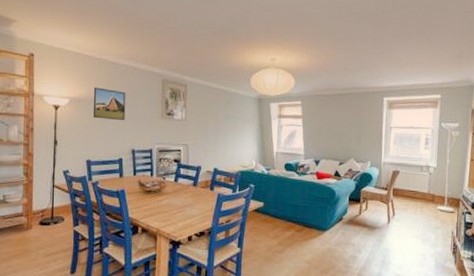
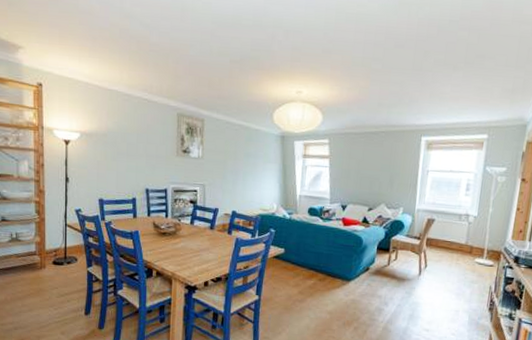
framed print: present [92,87,126,121] -> none [104,121,139,158]

